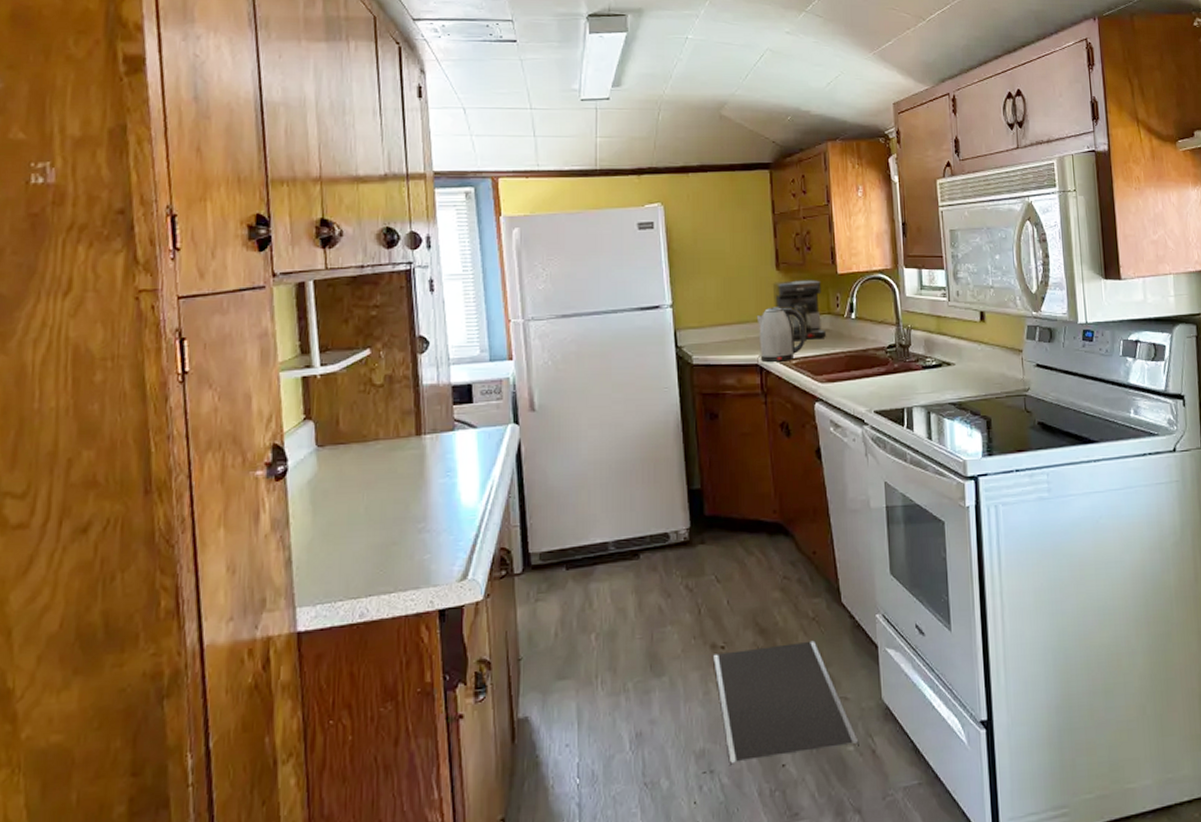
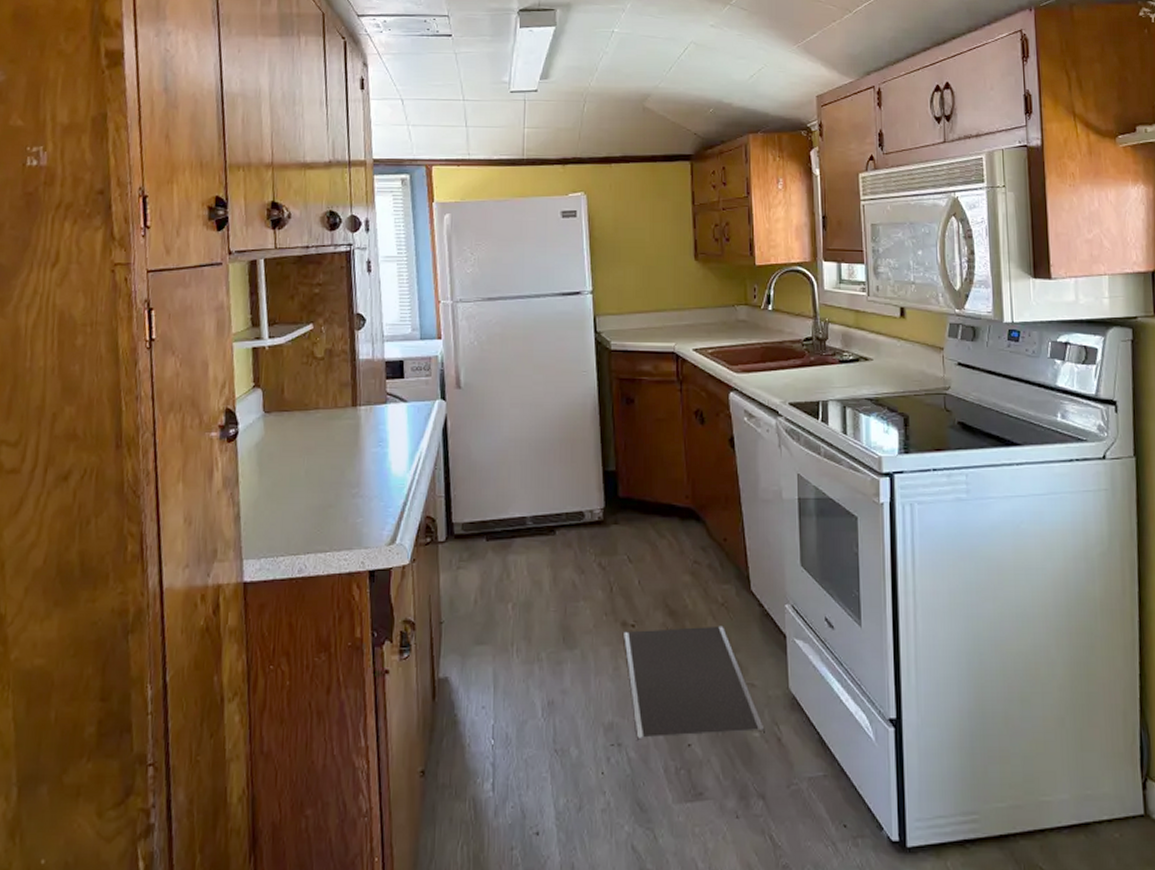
kettle: present [756,307,805,362] -> none [674,296,722,350]
coffee maker: present [772,279,826,340] -> none [690,270,742,330]

